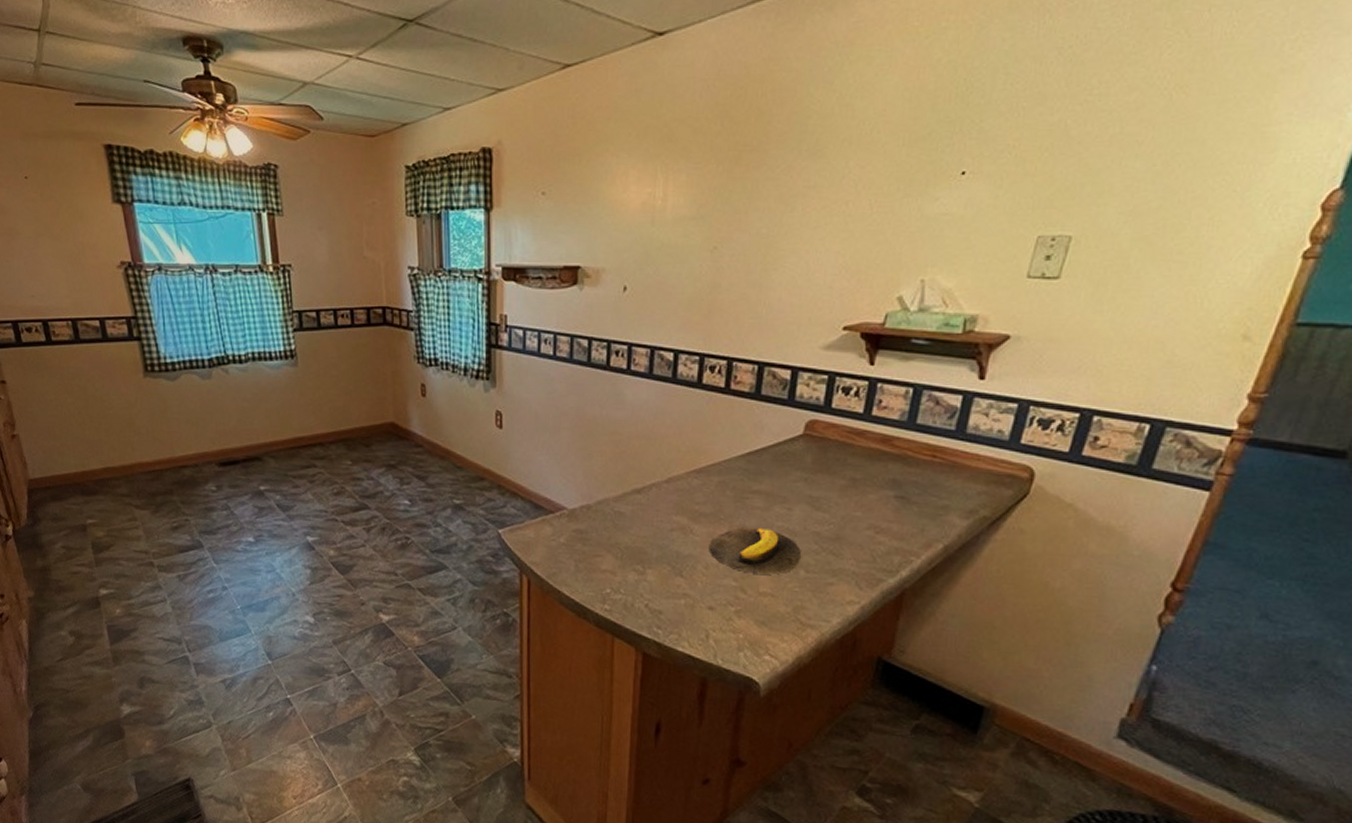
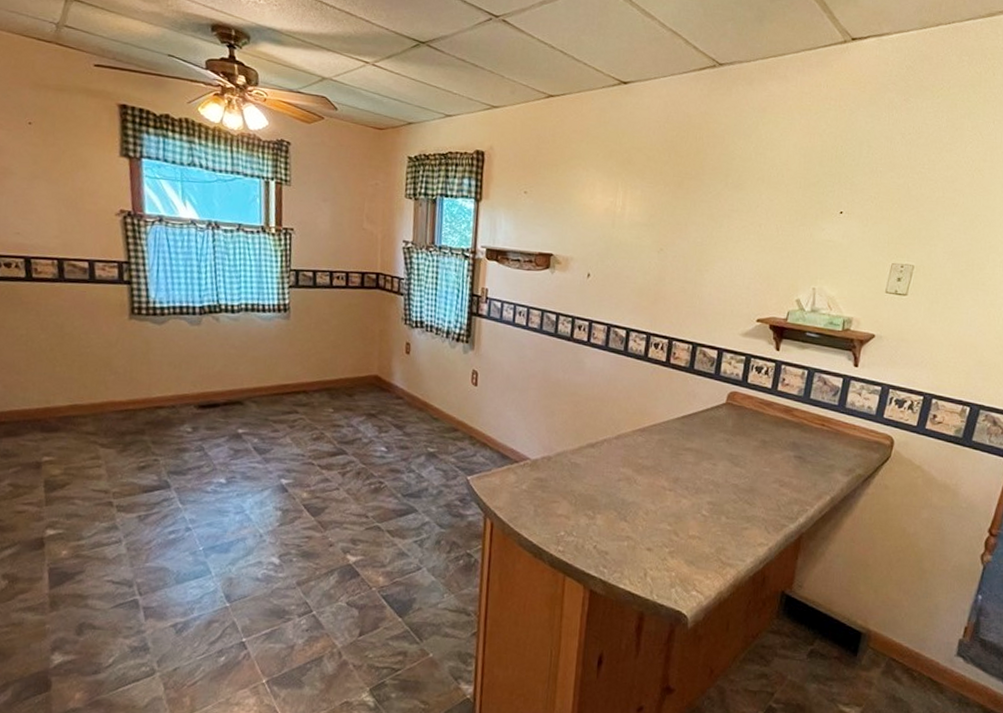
banana: present [708,527,802,576] -> none [649,479,724,521]

